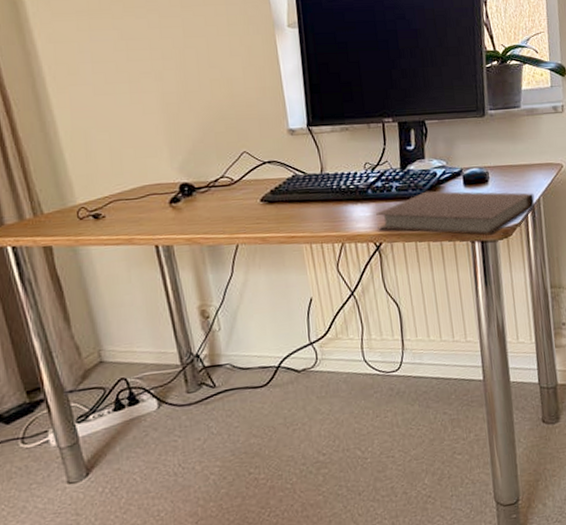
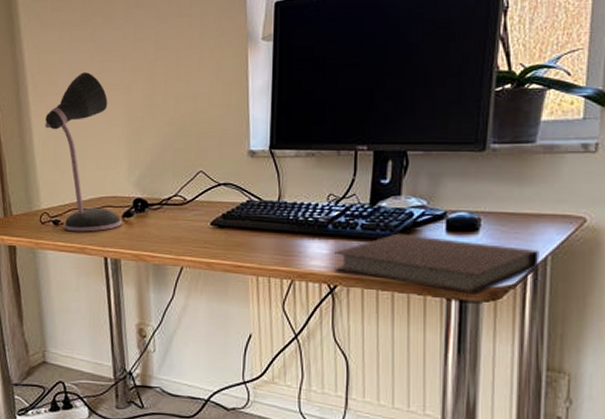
desk lamp: none [70,61,170,224] -> present [45,72,122,232]

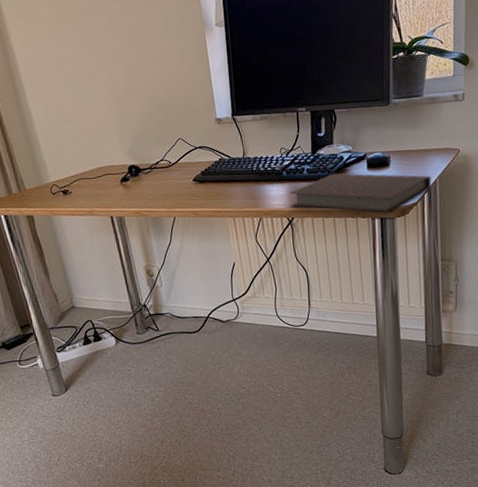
desk lamp: present [45,72,122,232] -> none [41,61,121,198]

